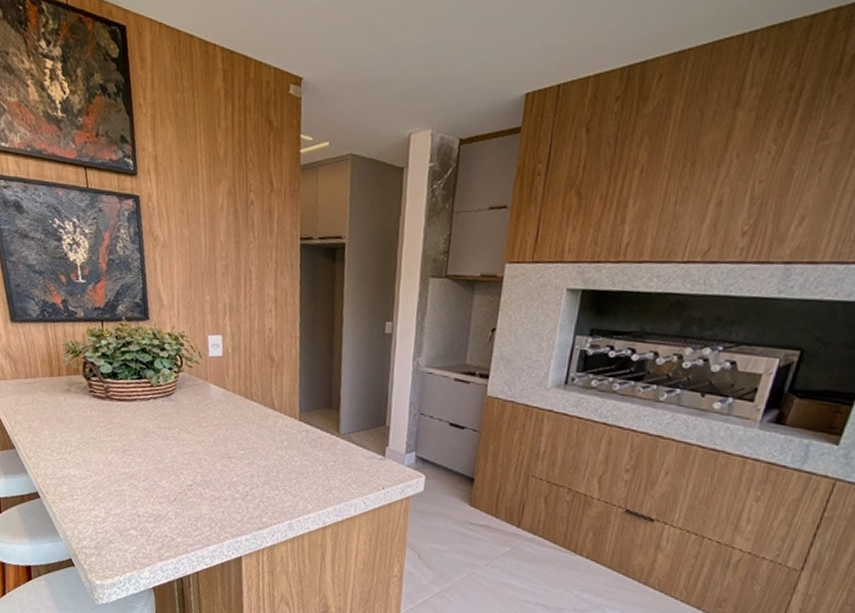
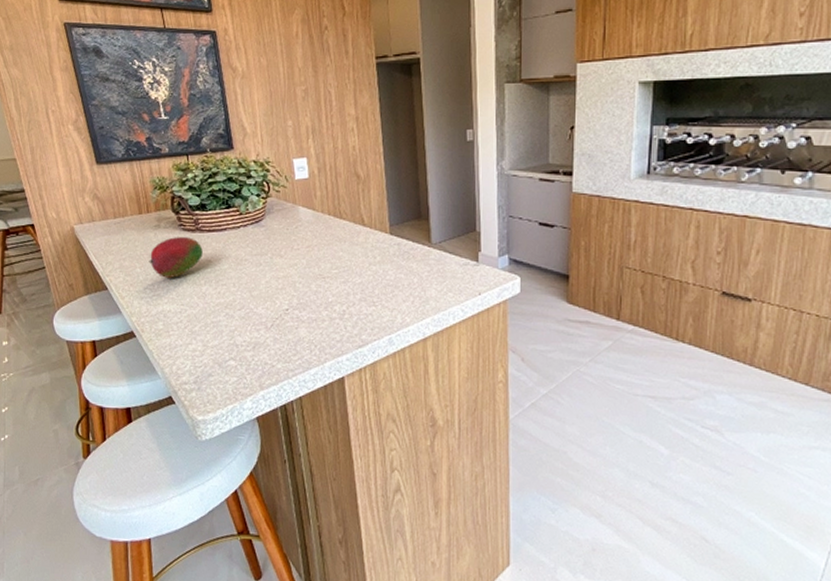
fruit: none [57,402,112,444] -> present [148,237,203,278]

